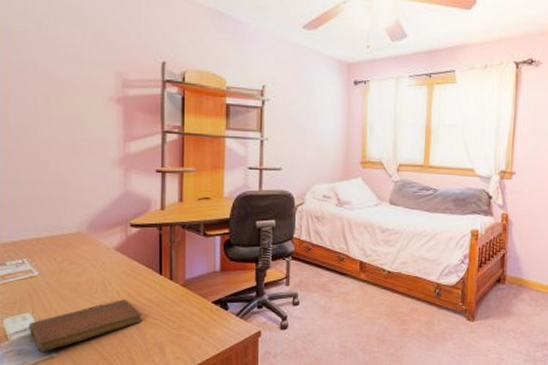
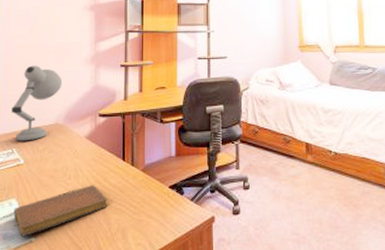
desk lamp: none [19,164,84,251] -> present [11,65,63,141]

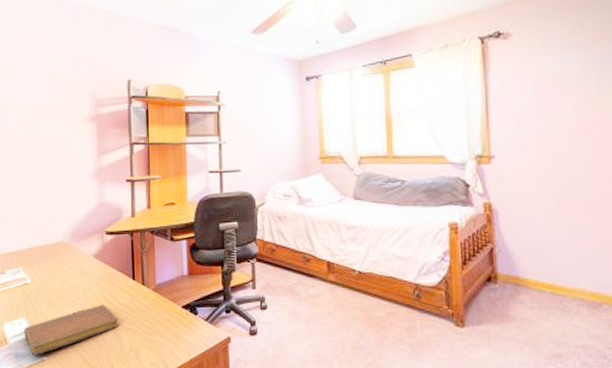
desk lamp: present [11,65,63,141] -> none [15,181,66,260]

